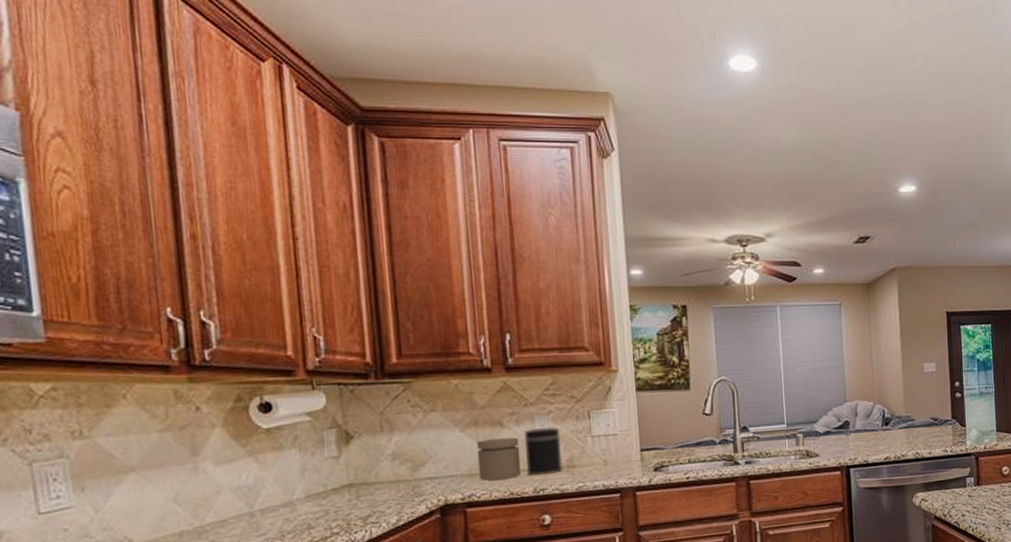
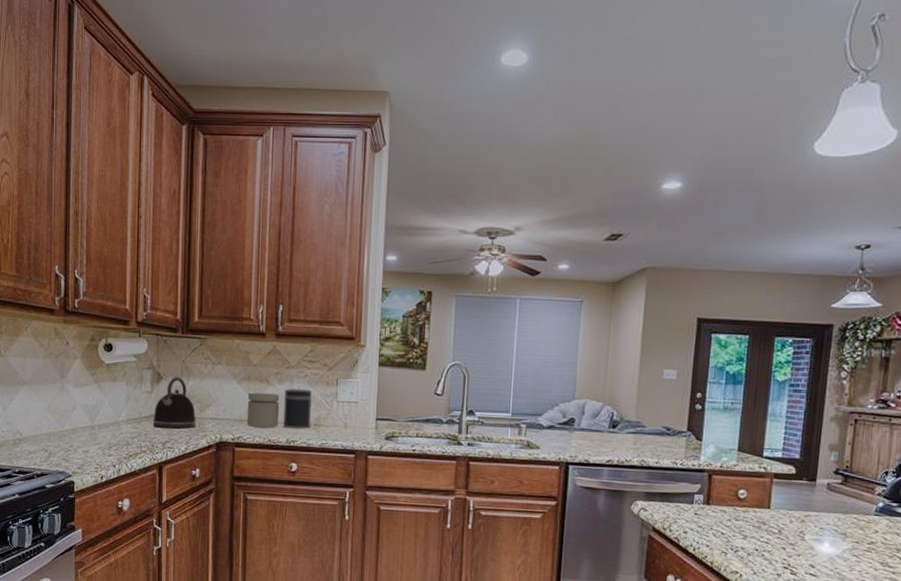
kettle: none [344,433,410,500] -> present [153,377,196,429]

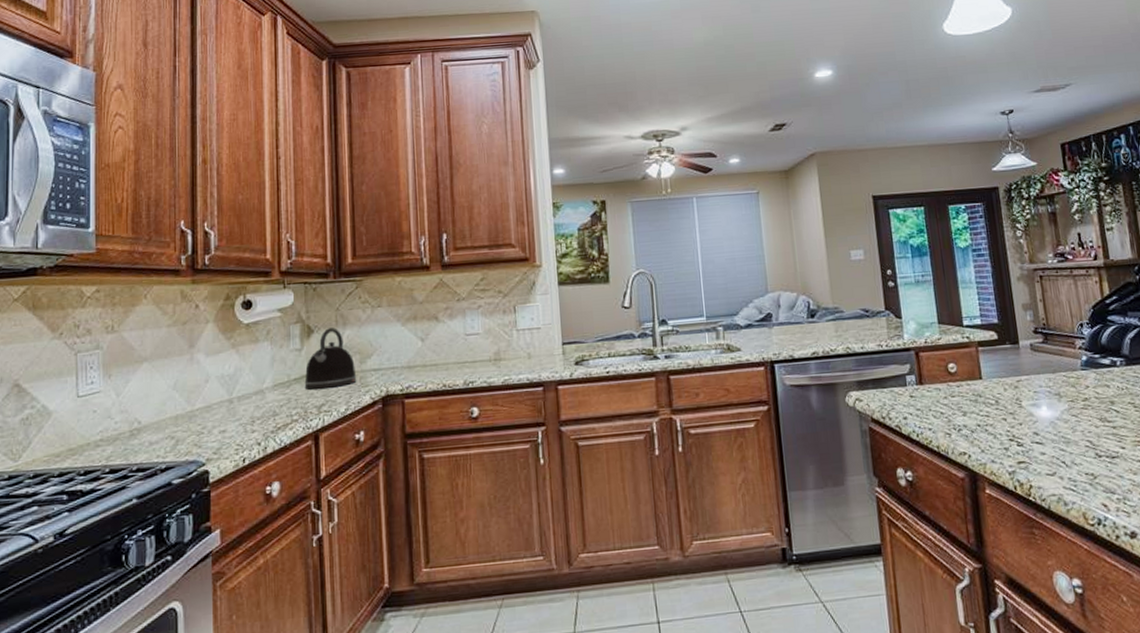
jar: present [247,392,280,428] -> none [415,331,454,373]
cylinder: present [284,388,312,430] -> none [457,320,491,369]

